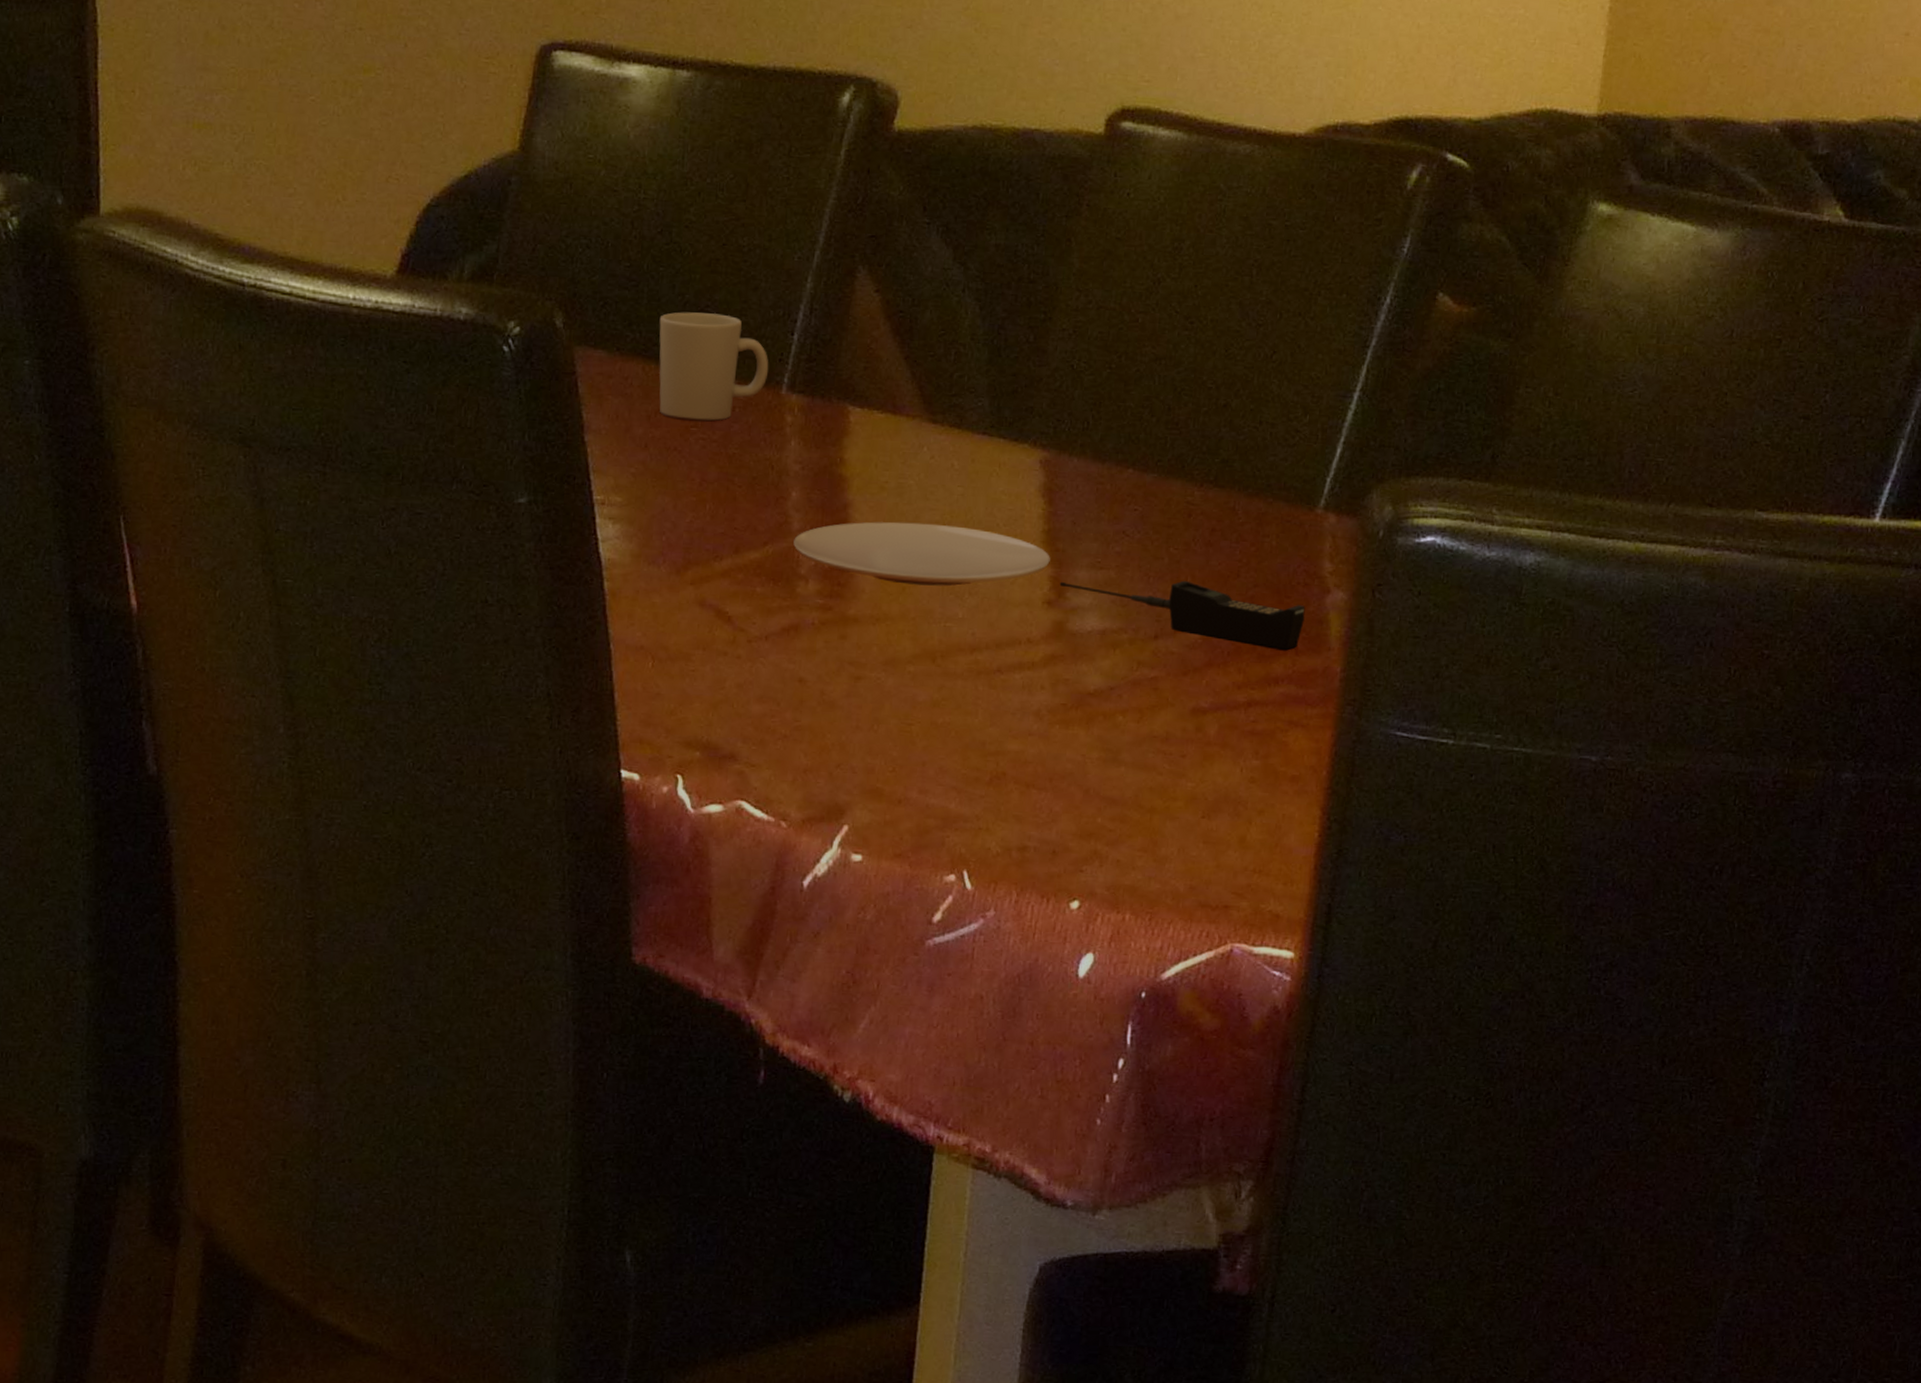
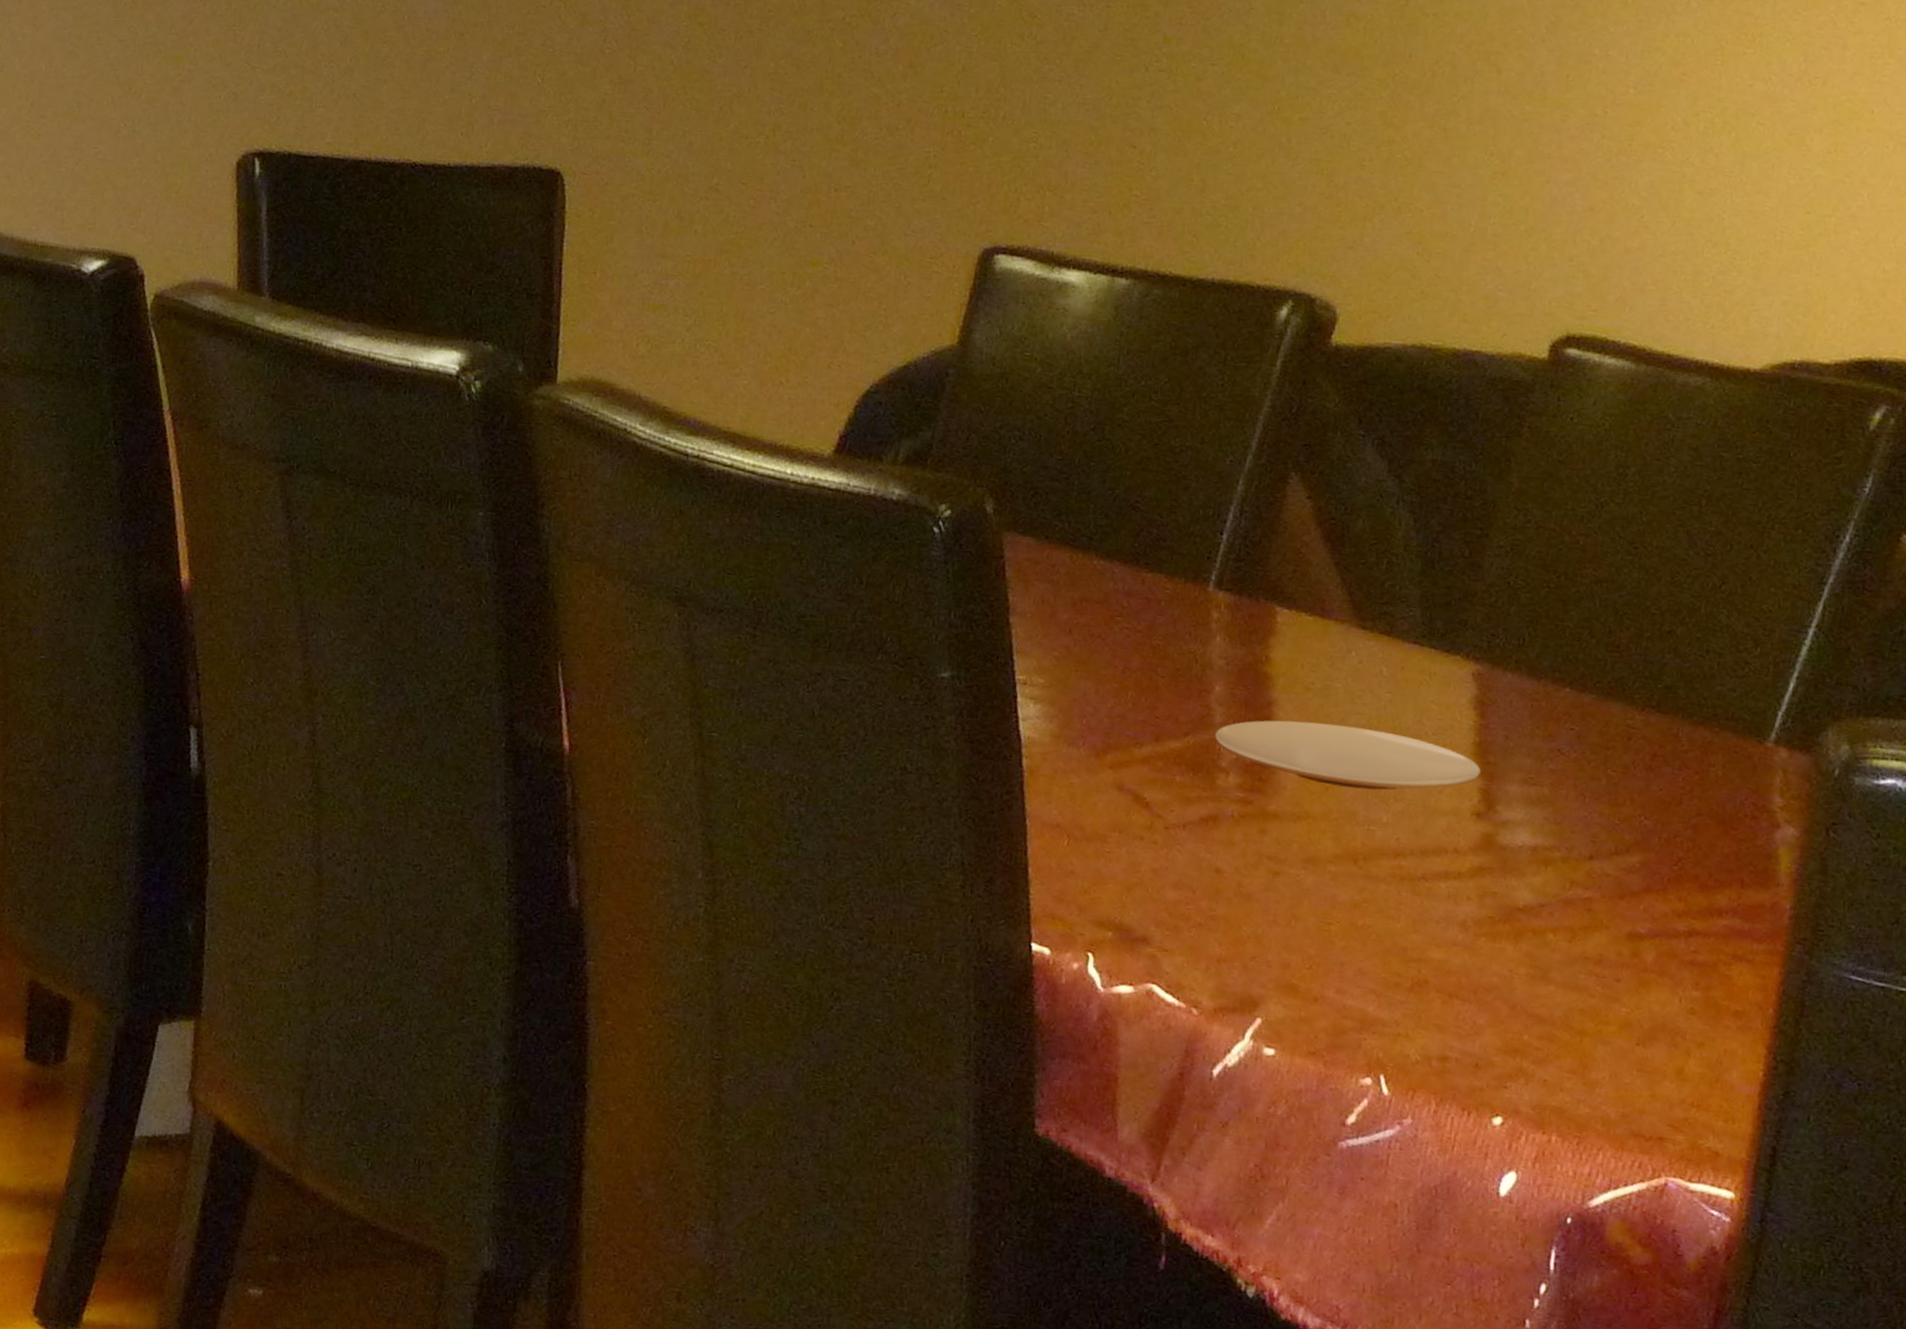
mug: present [659,312,769,423] -> none [1085,506,1197,613]
mobile phone: present [1059,580,1305,652] -> none [1489,794,1753,884]

